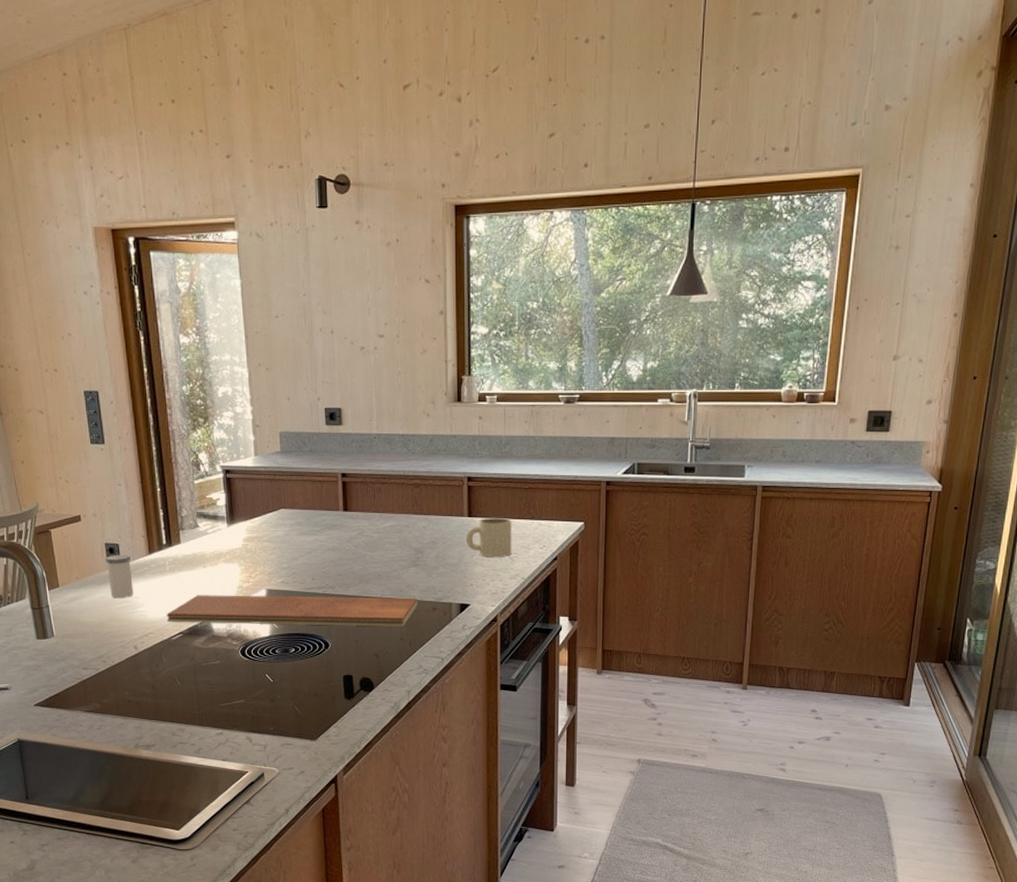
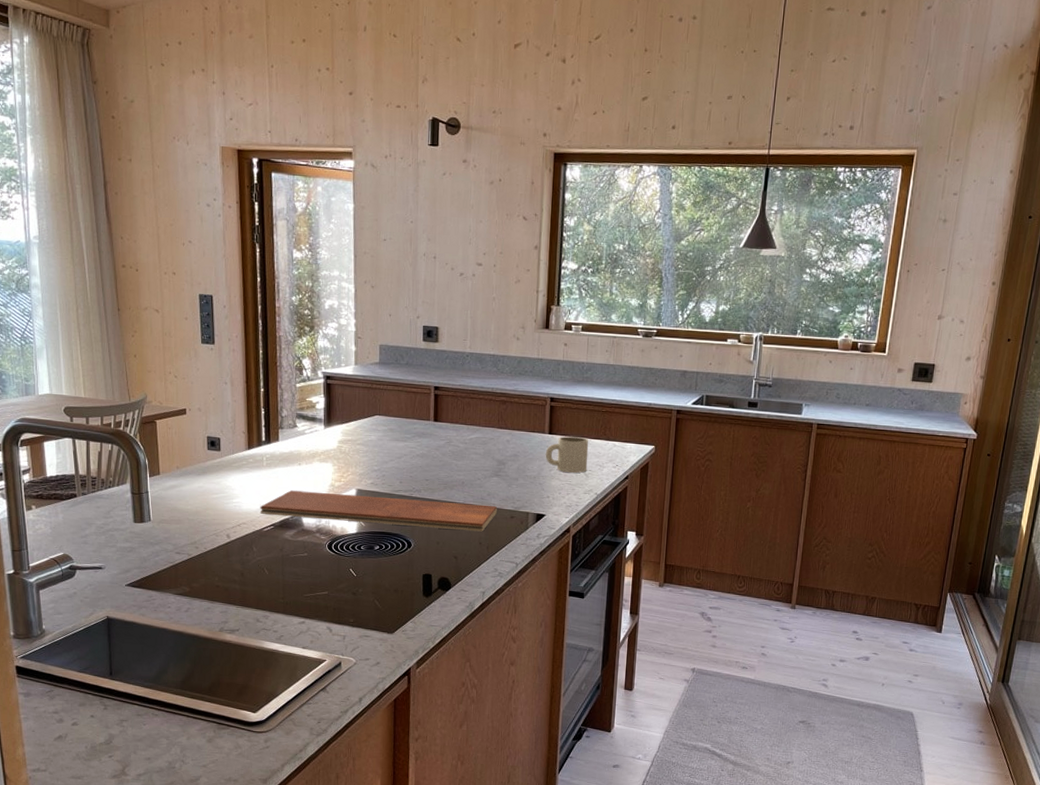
salt shaker: present [106,554,134,599] -> none [206,447,231,489]

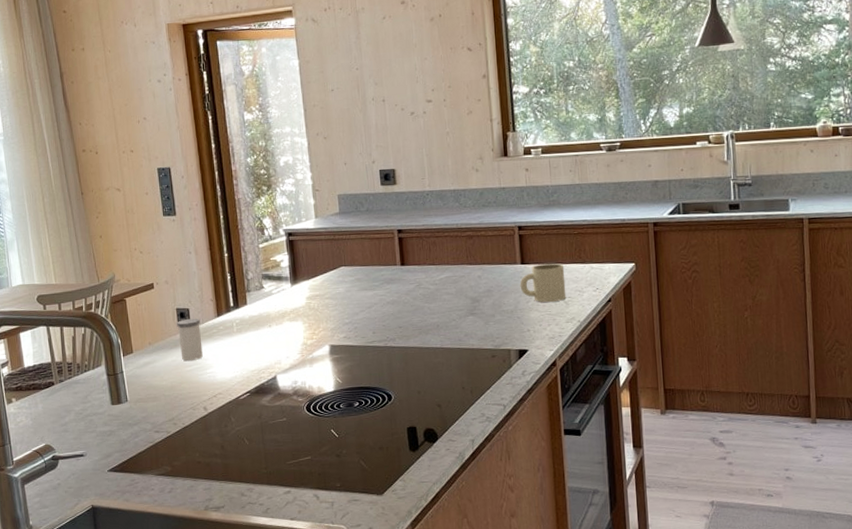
salt shaker: none [206,447,231,489] -> present [177,318,203,362]
chopping board: present [260,490,498,532] -> none [234,346,477,382]

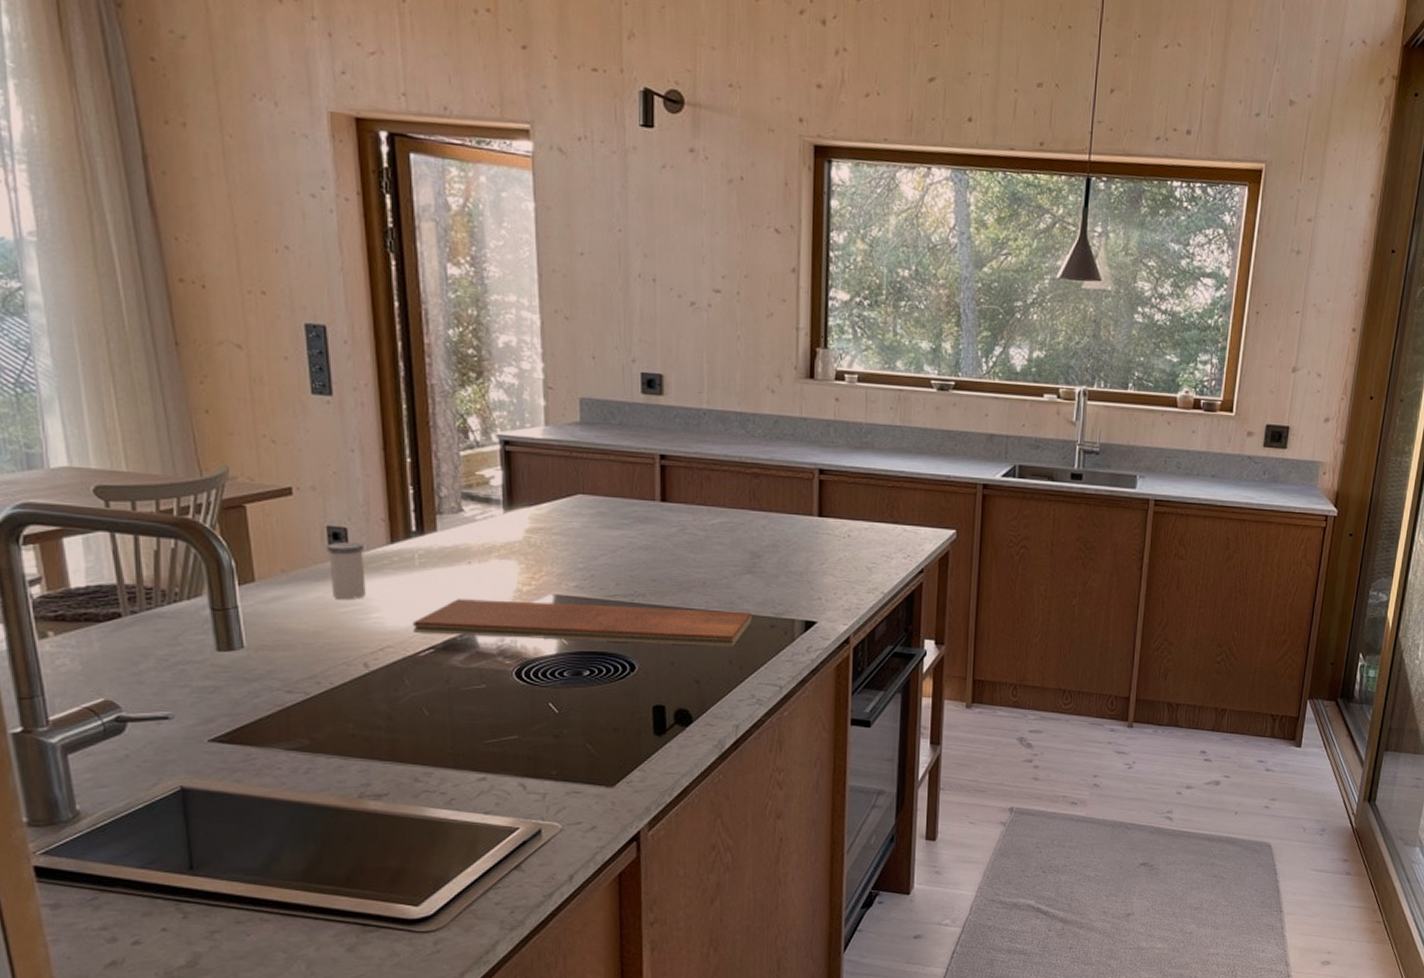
chopping board: none [234,346,477,382] -> present [412,599,753,647]
mug: present [520,263,567,302] -> none [814,518,872,566]

